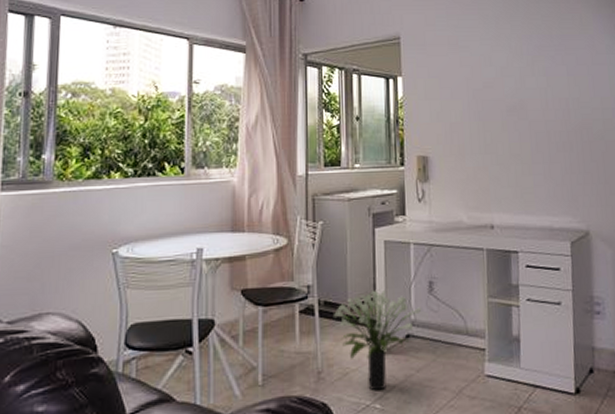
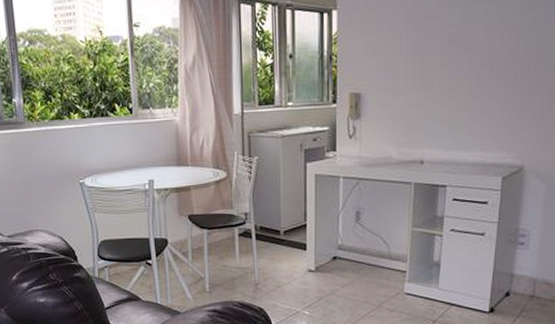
potted plant: present [332,290,422,391] -> none [267,219,349,301]

